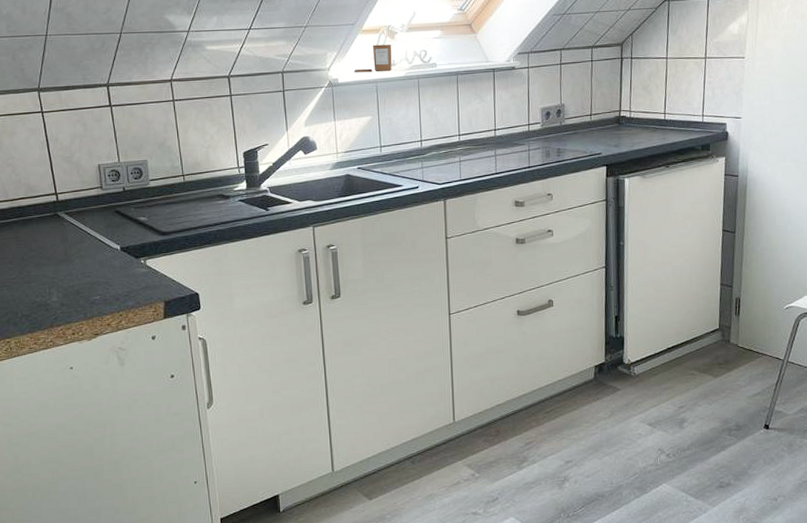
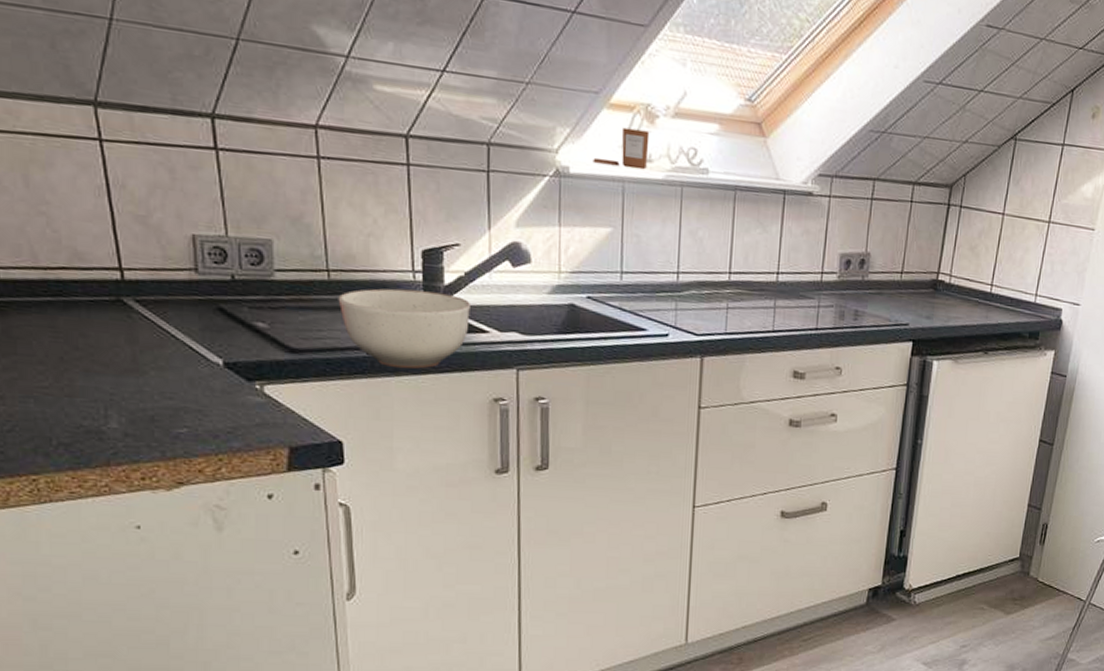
bowl: none [190,180,278,237] -> present [338,288,470,369]

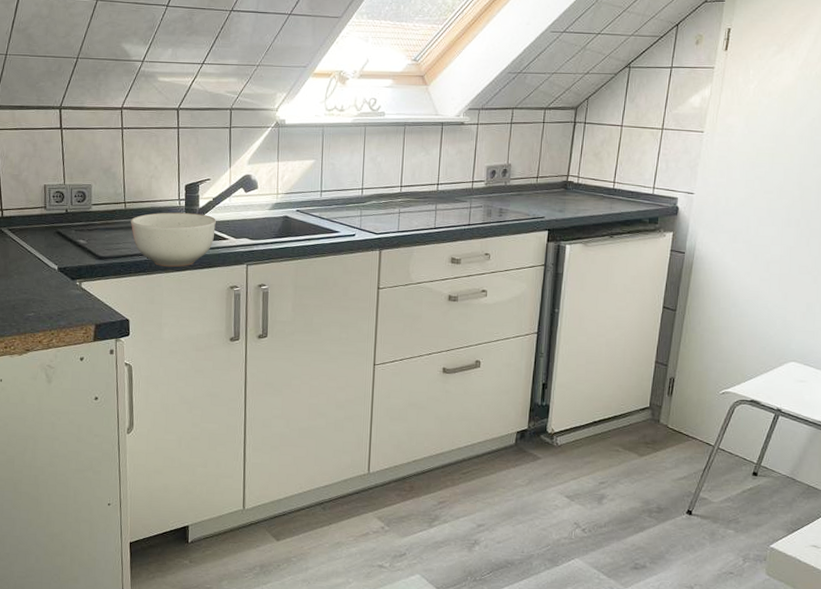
candle: present [593,127,650,170] -> none [302,89,342,117]

